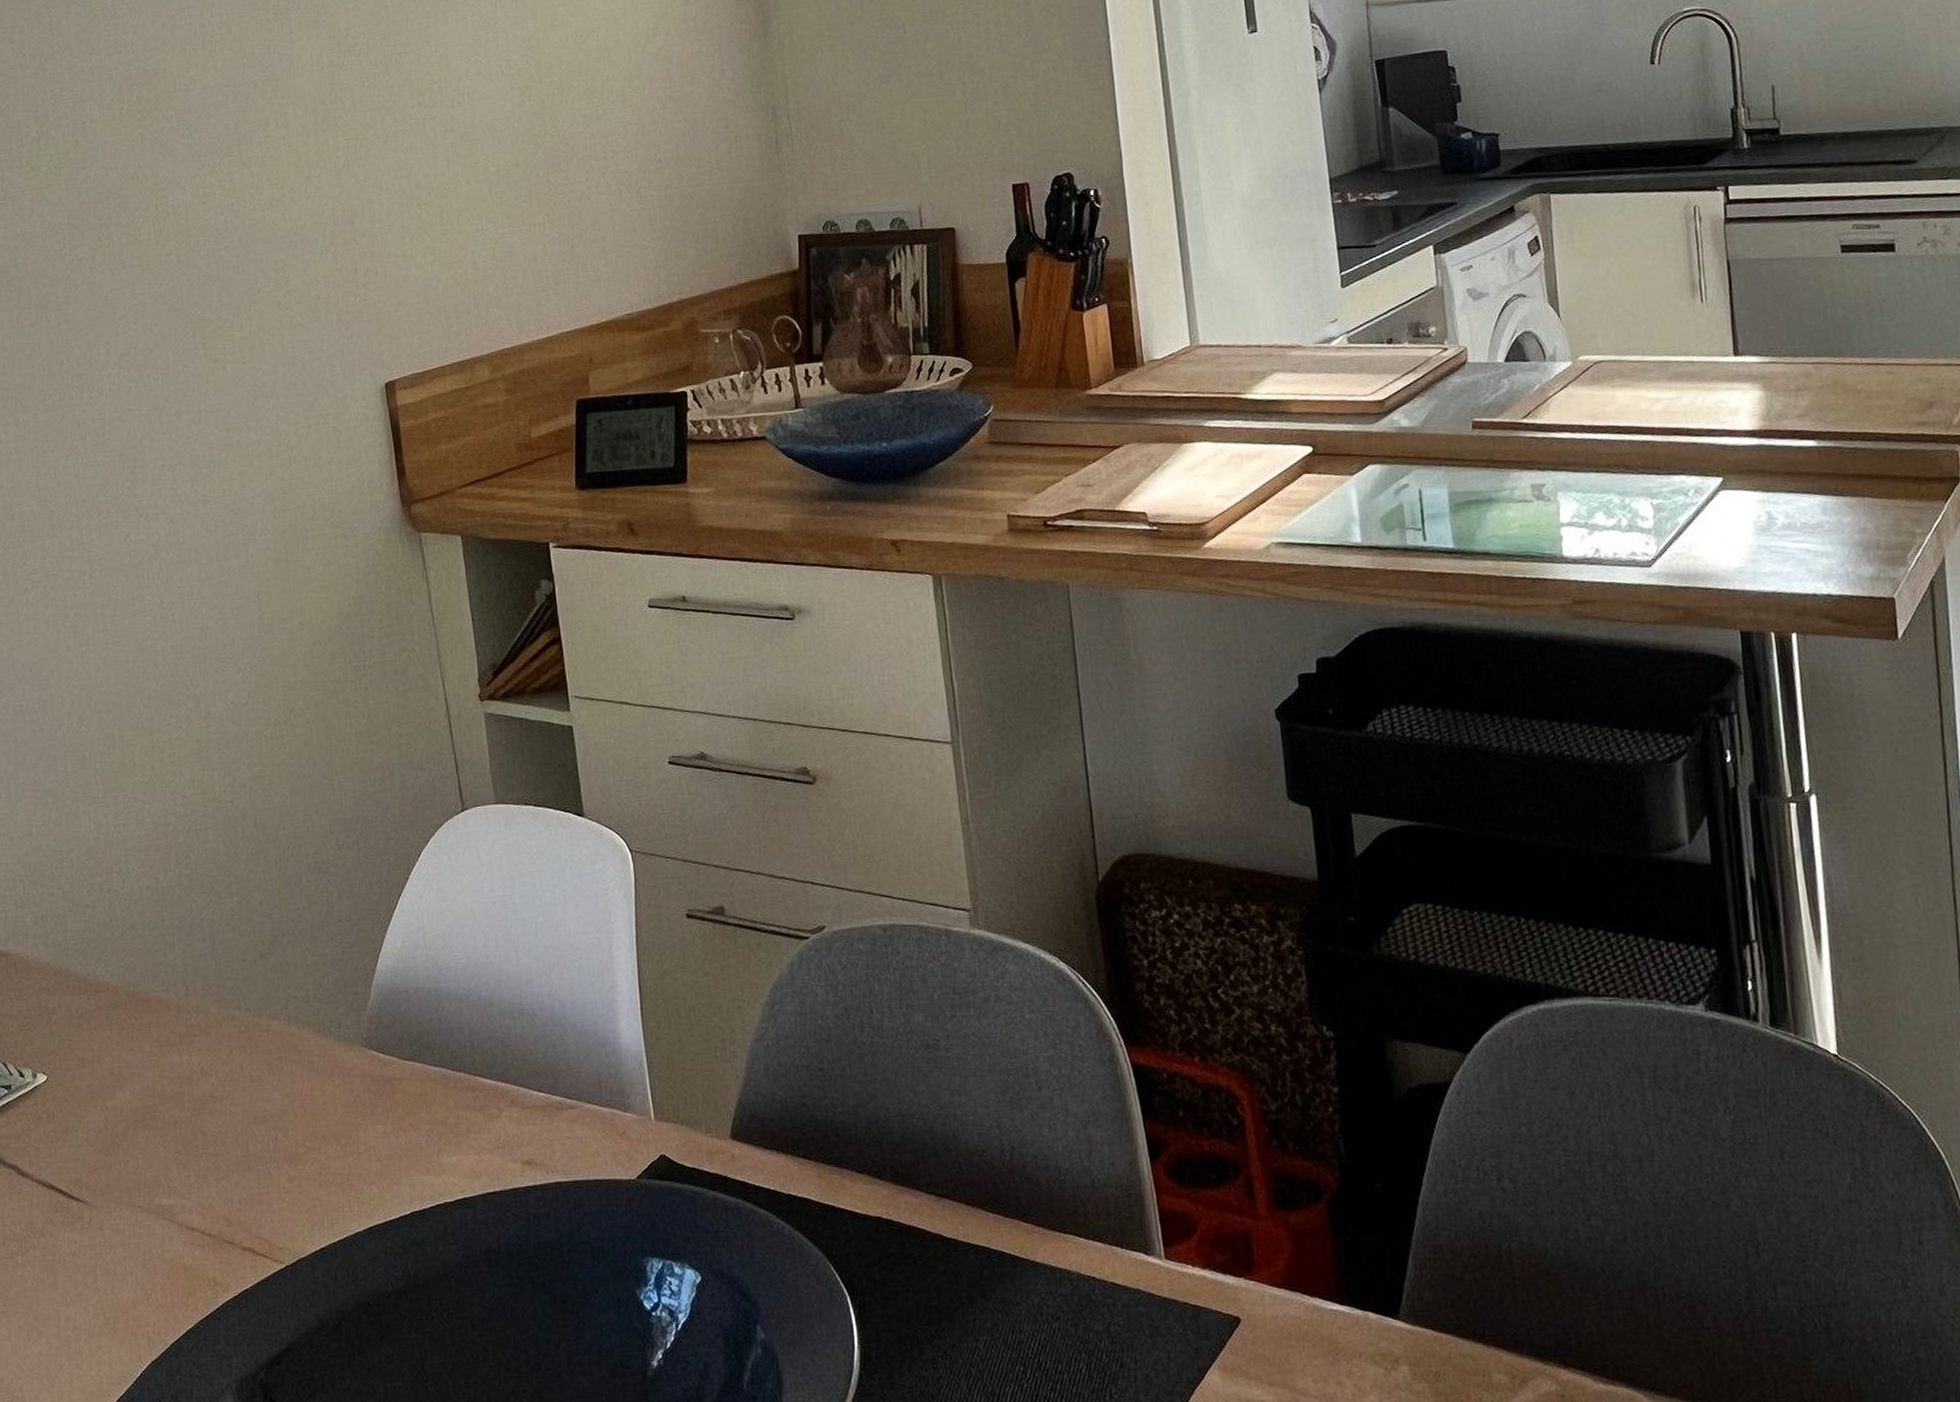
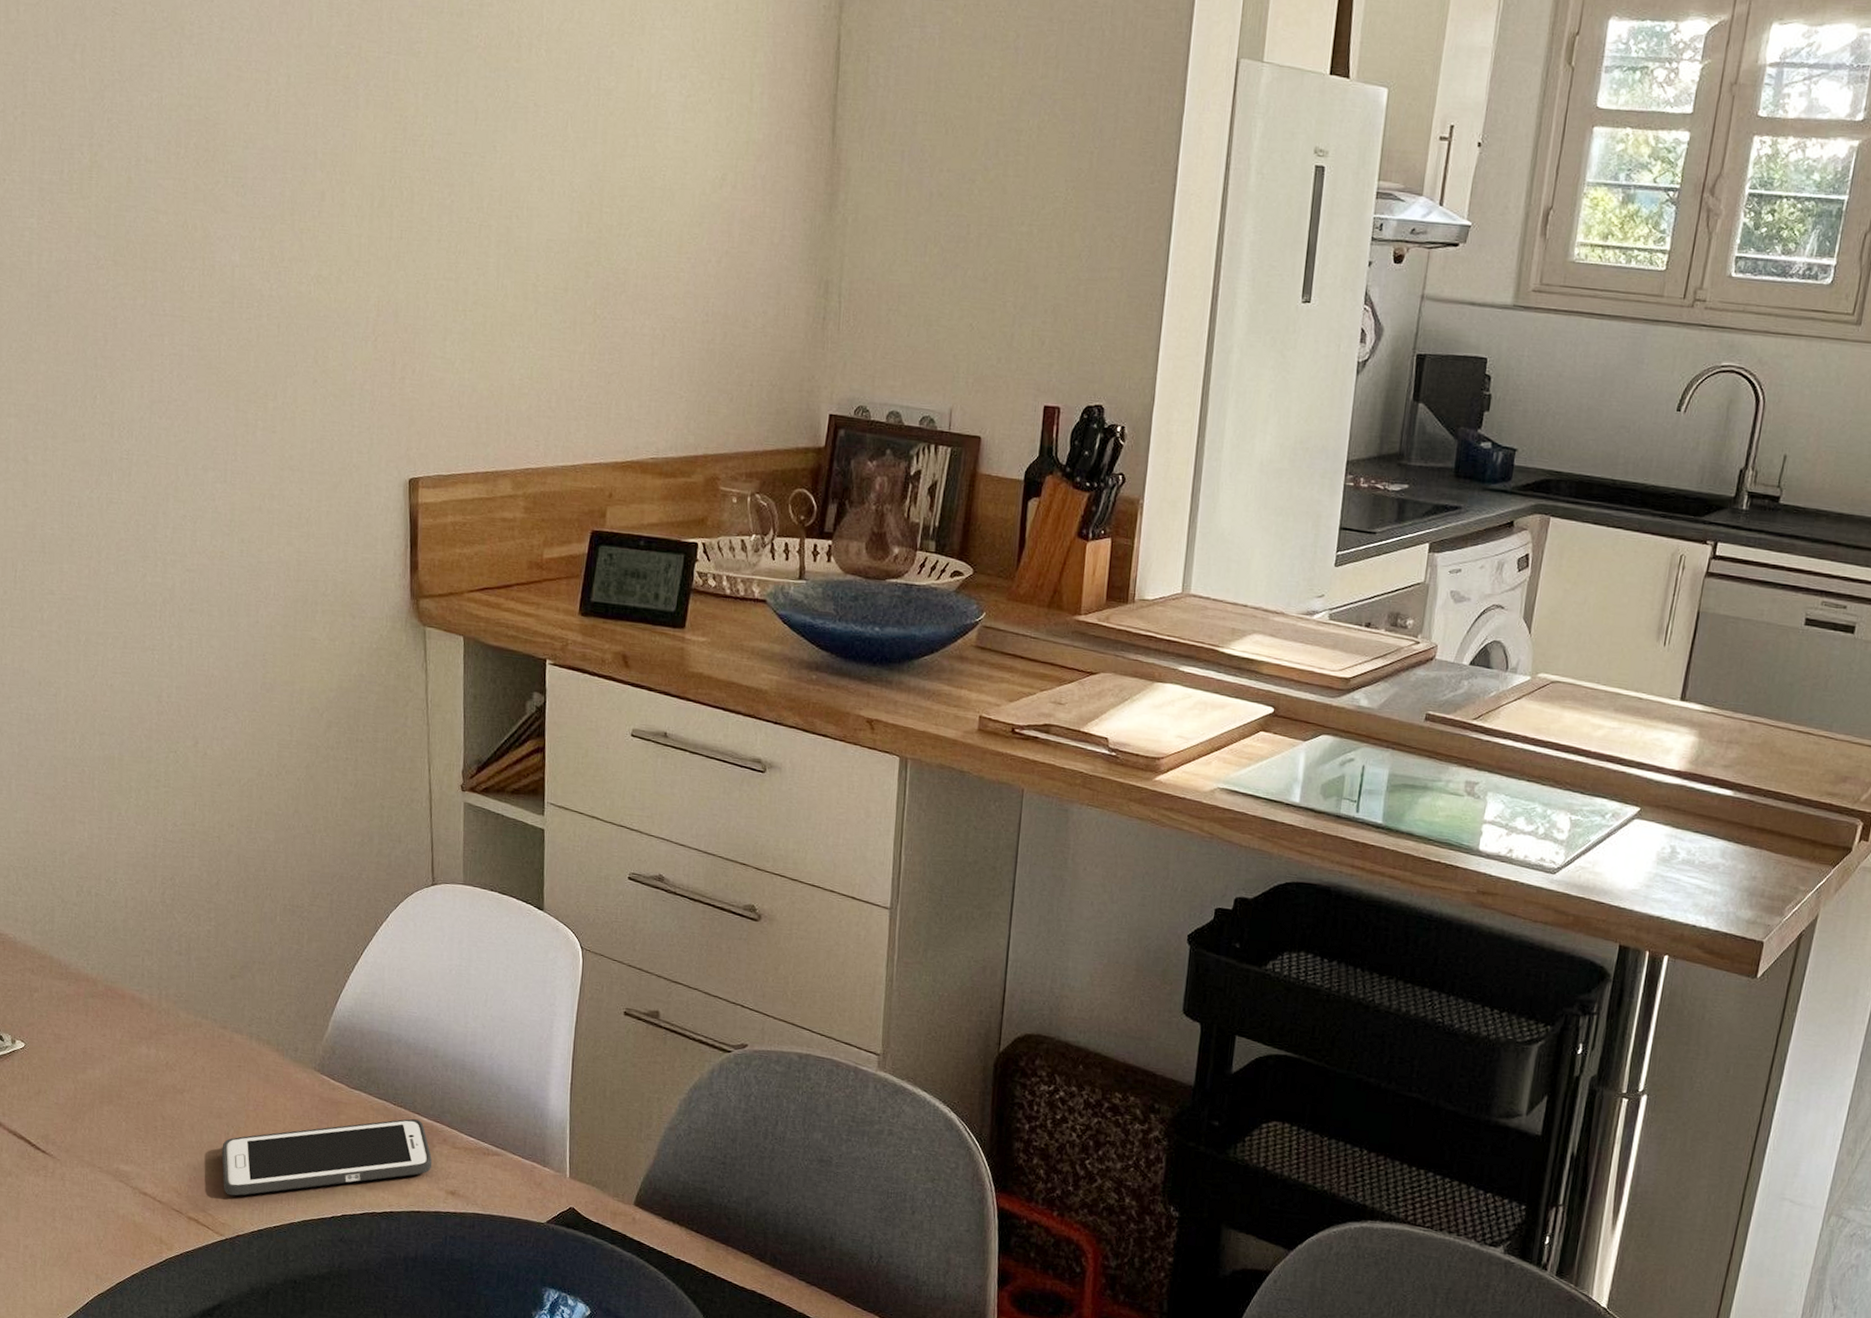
cell phone: none [271,1082,503,1213] -> present [221,1118,433,1196]

